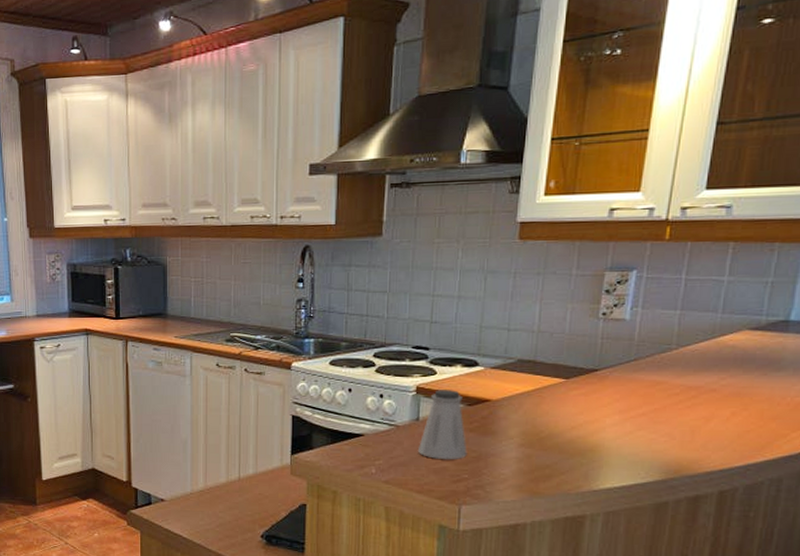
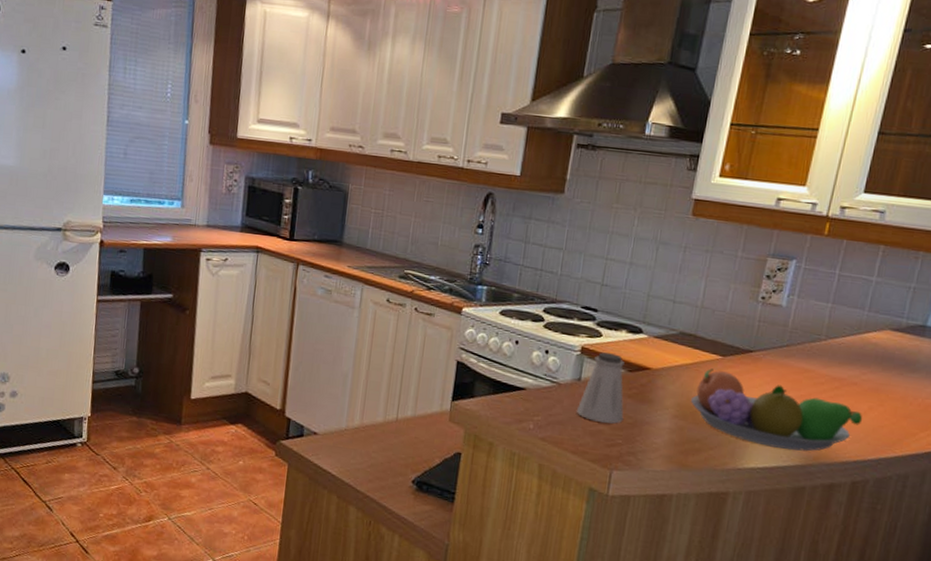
fruit bowl: none [535,393,726,467] -> present [690,369,863,452]

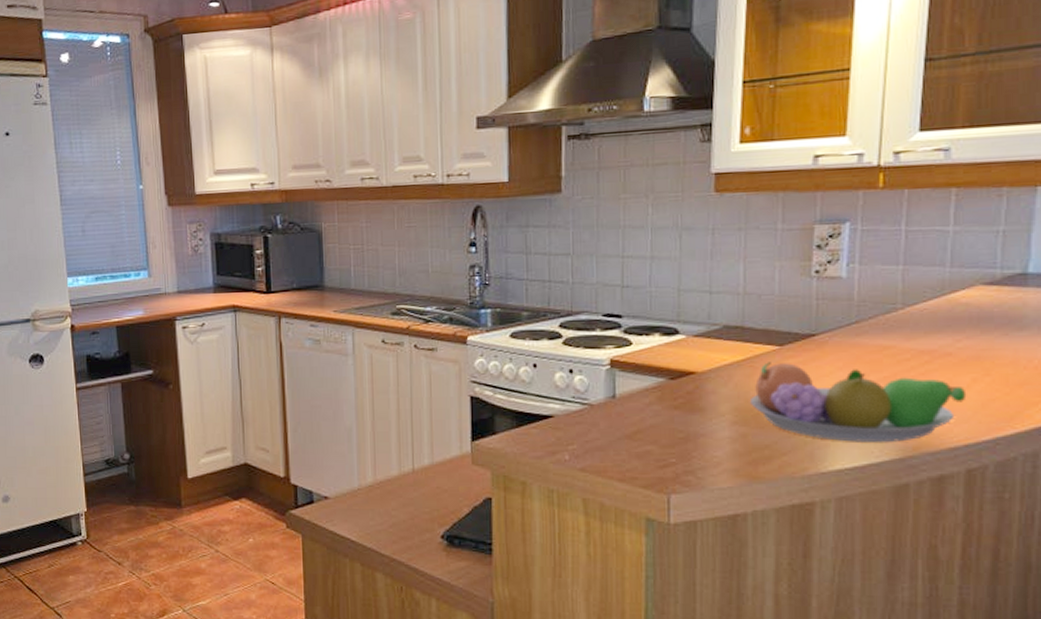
saltshaker: present [576,352,625,424] -> none [615,362,673,441]

